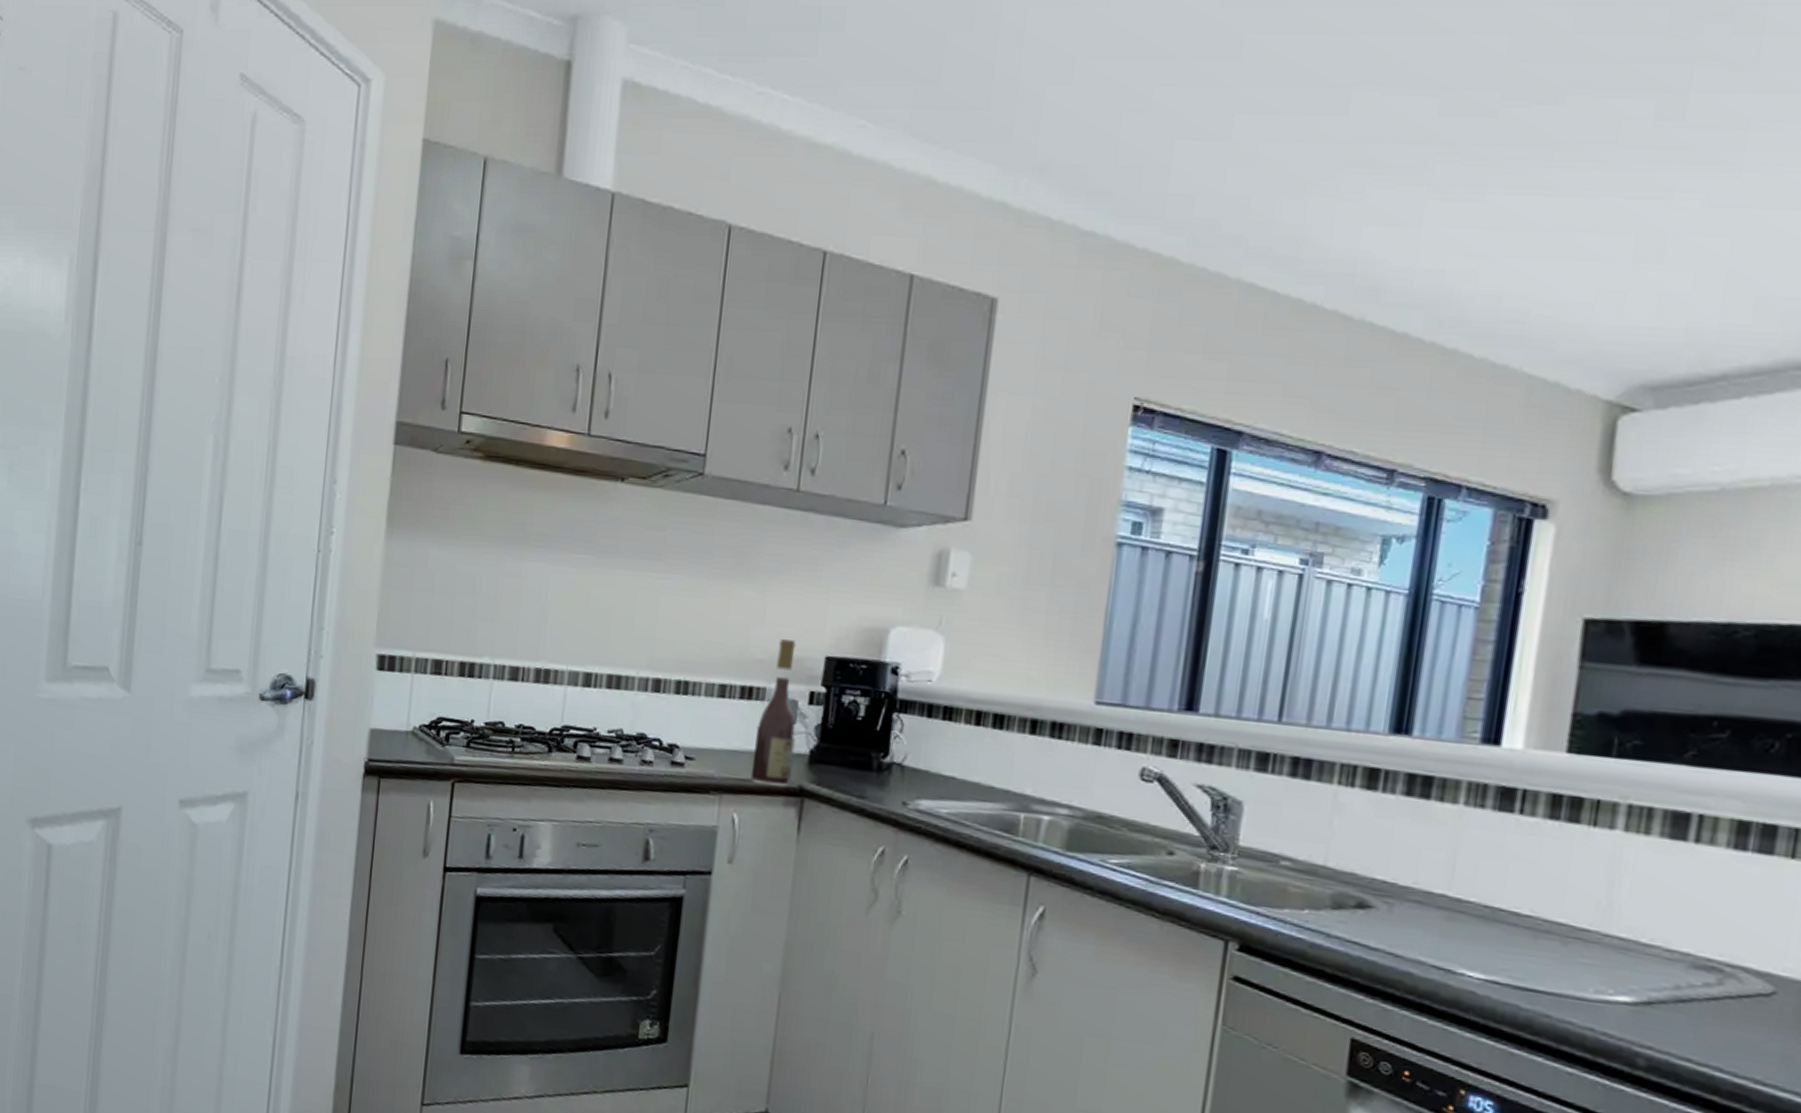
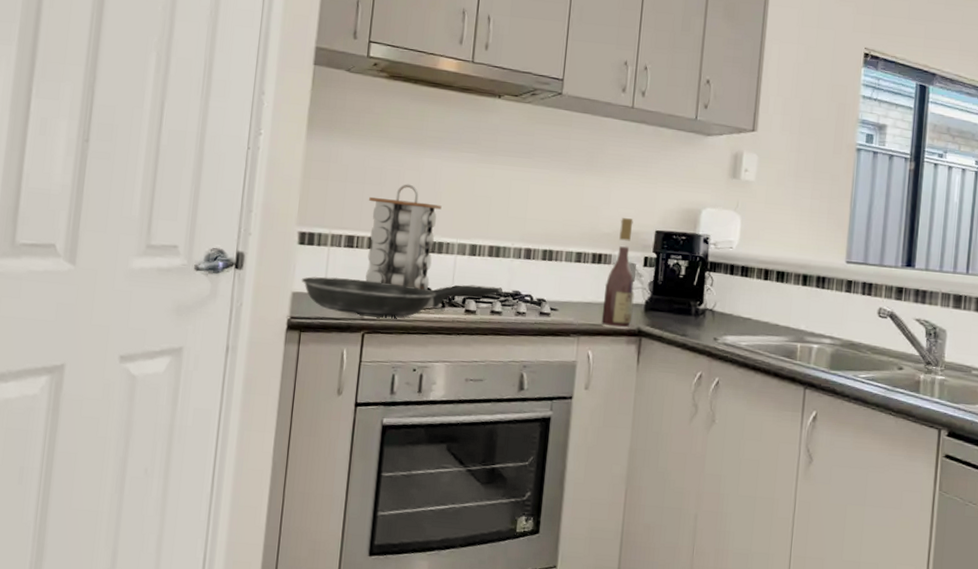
frying pan: none [380,710,622,763] -> present [301,276,501,317]
spice rack: none [456,594,549,731] -> present [365,184,442,291]

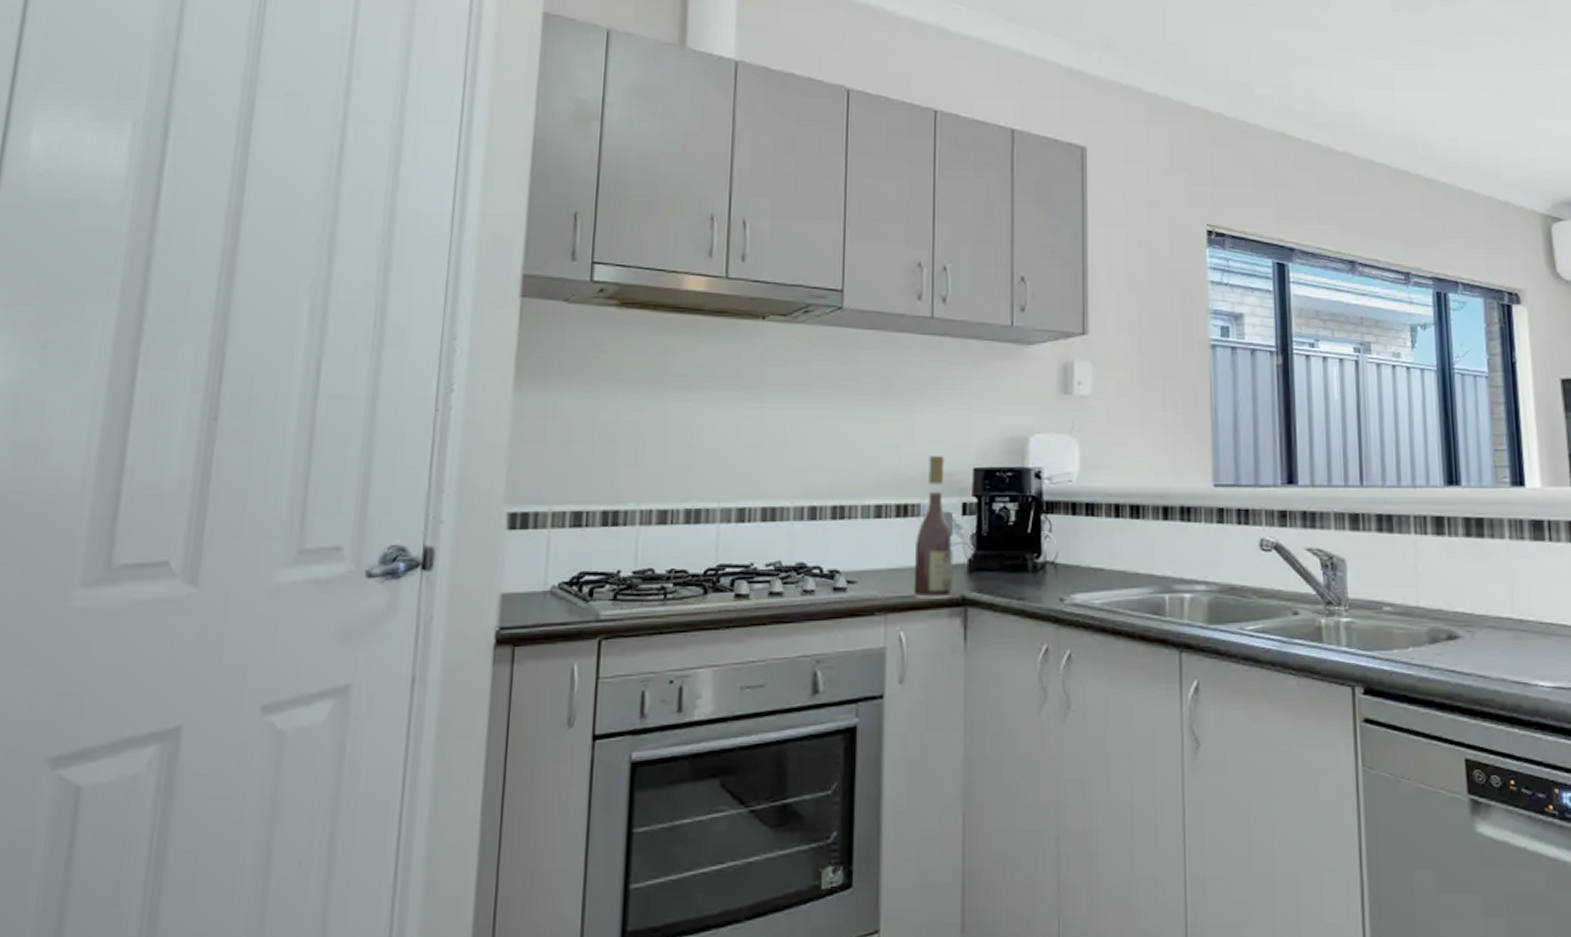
frying pan: present [301,276,501,317] -> none [512,560,780,616]
spice rack: present [365,184,442,291] -> none [600,438,697,574]

